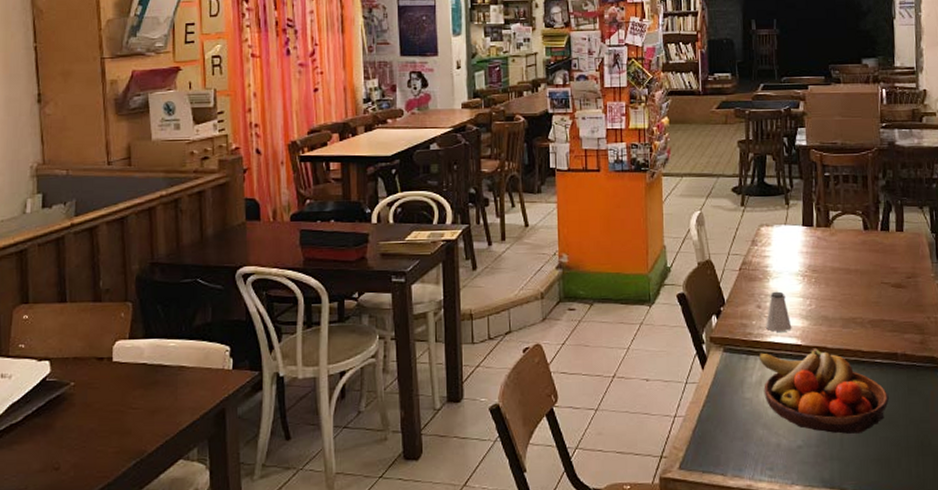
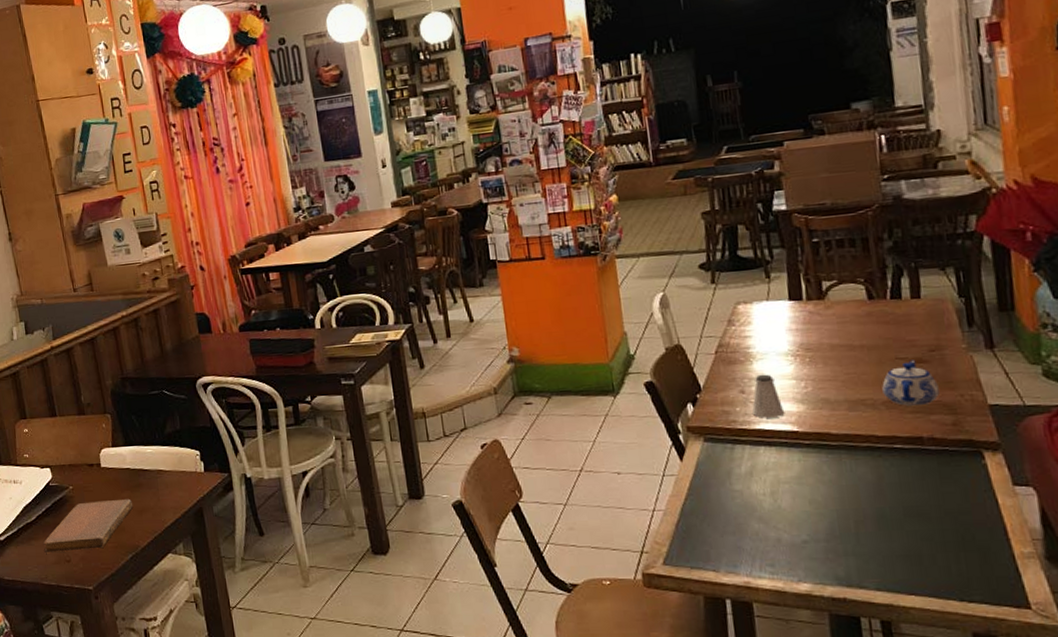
notebook: none [27,398,145,460] -> present [43,499,133,554]
fruit bowl: present [758,348,889,434] -> none [746,434,915,528]
teapot: none [869,285,912,326] -> present [882,360,940,407]

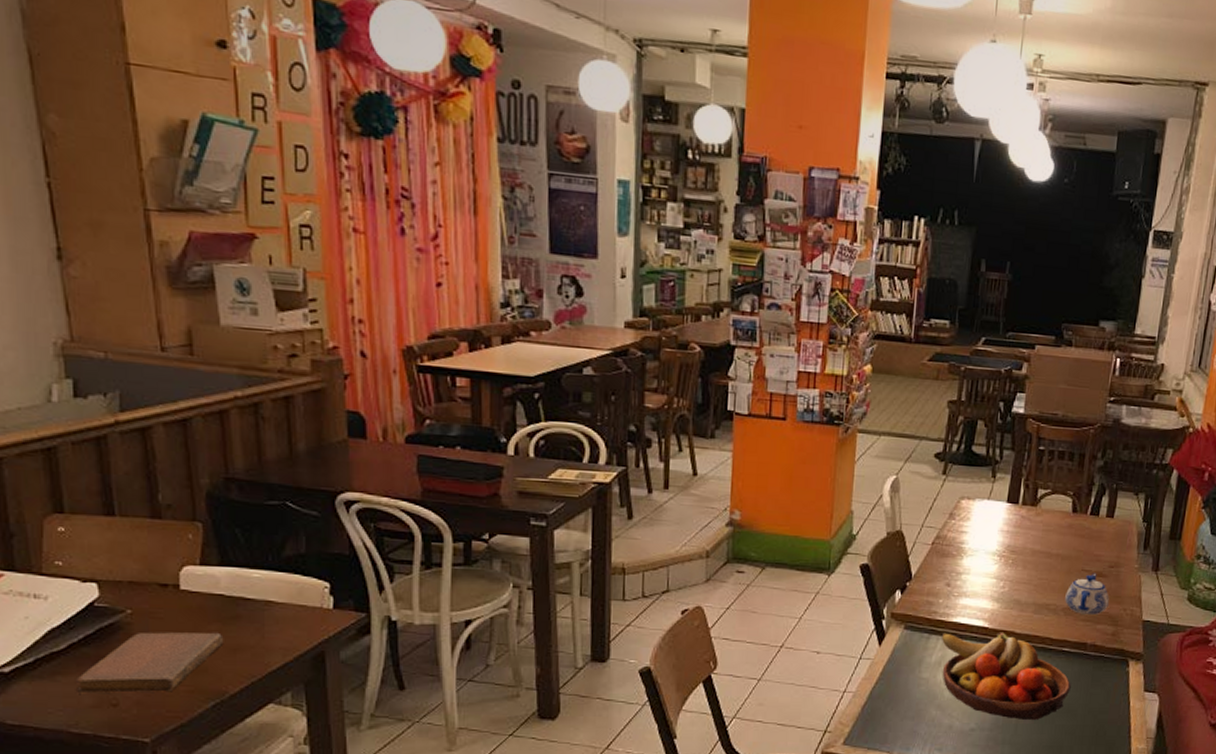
fruit bowl: none [746,434,915,528] -> present [941,632,1071,720]
saltshaker: present [751,374,785,418] -> none [952,570,981,613]

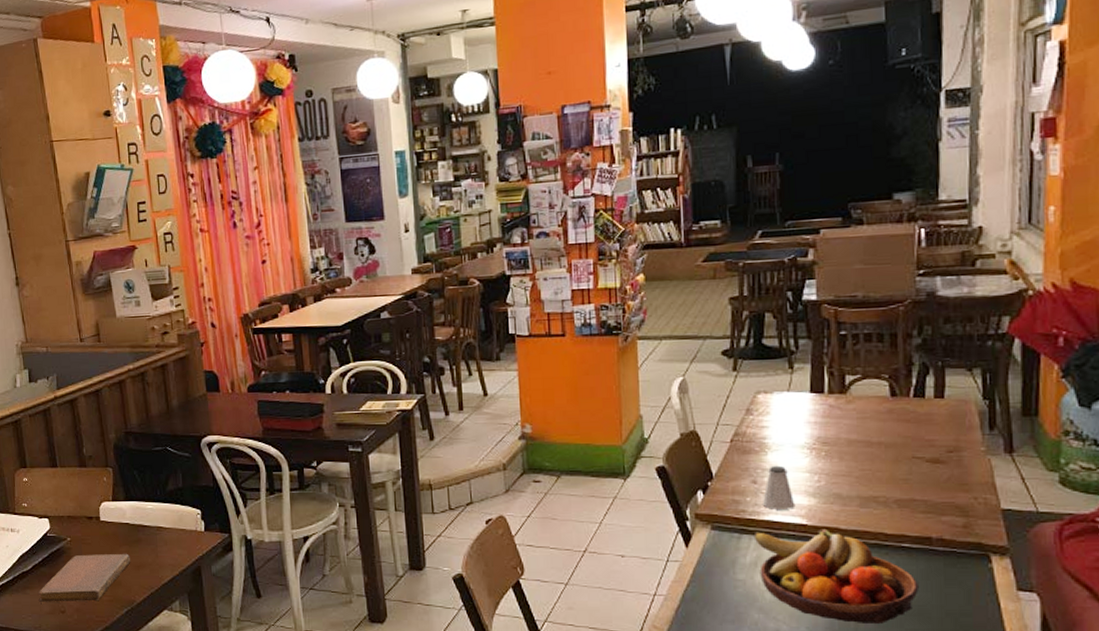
saltshaker: none [952,570,981,613] -> present [762,465,795,510]
teapot: present [1065,573,1109,616] -> none [896,460,953,507]

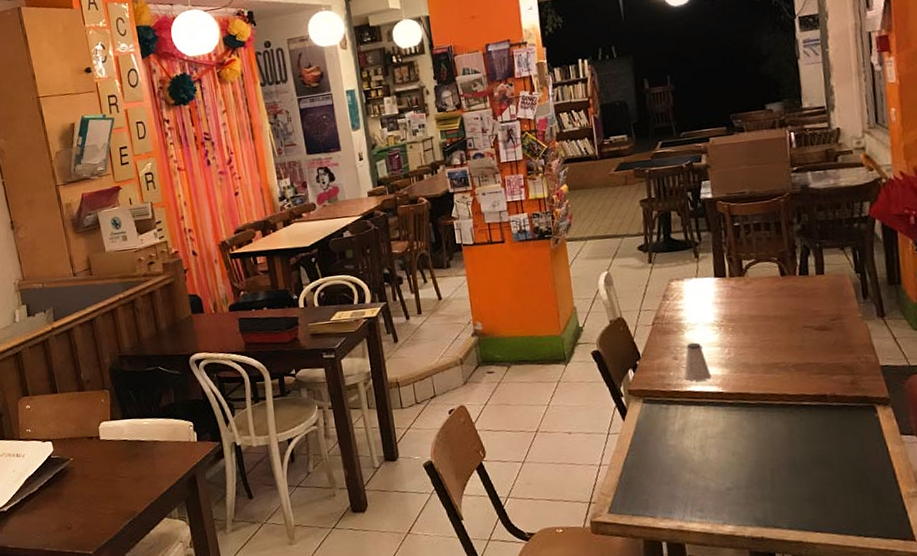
notebook: present [38,554,131,603] -> none [45,469,131,522]
fruit bowl: present [753,528,919,624] -> none [679,394,820,475]

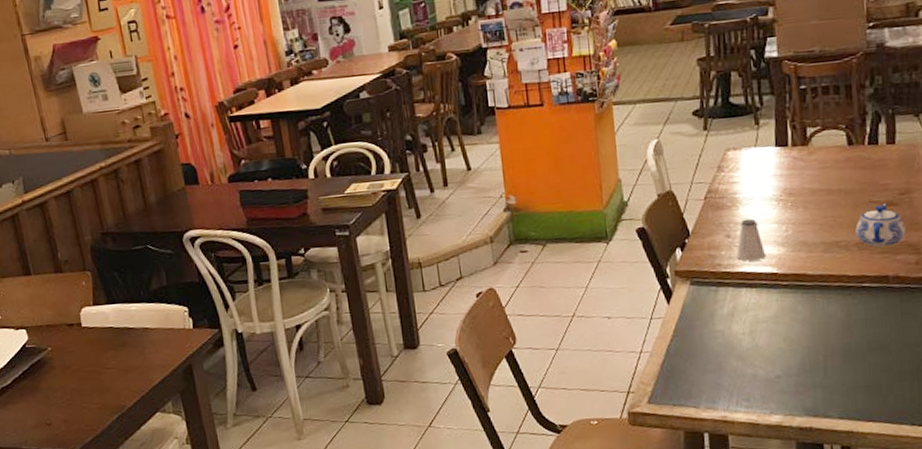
teapot: none [792,328,840,368] -> present [855,203,906,247]

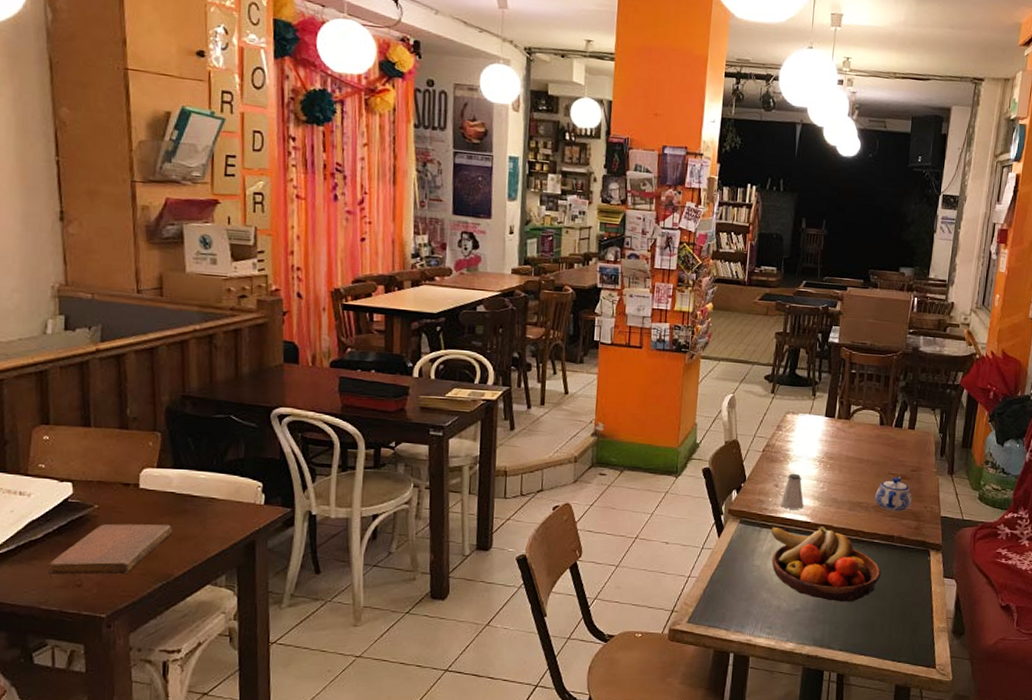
notebook: none [20,359,118,418] -> present [47,523,173,576]
fruit bowl: none [729,275,879,362] -> present [770,526,881,602]

